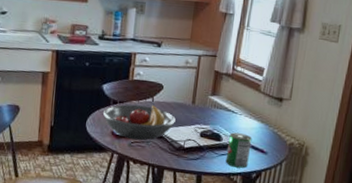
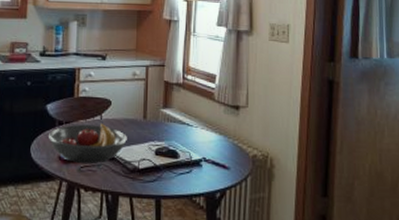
can: present [225,132,252,168] -> none [185,148,212,188]

